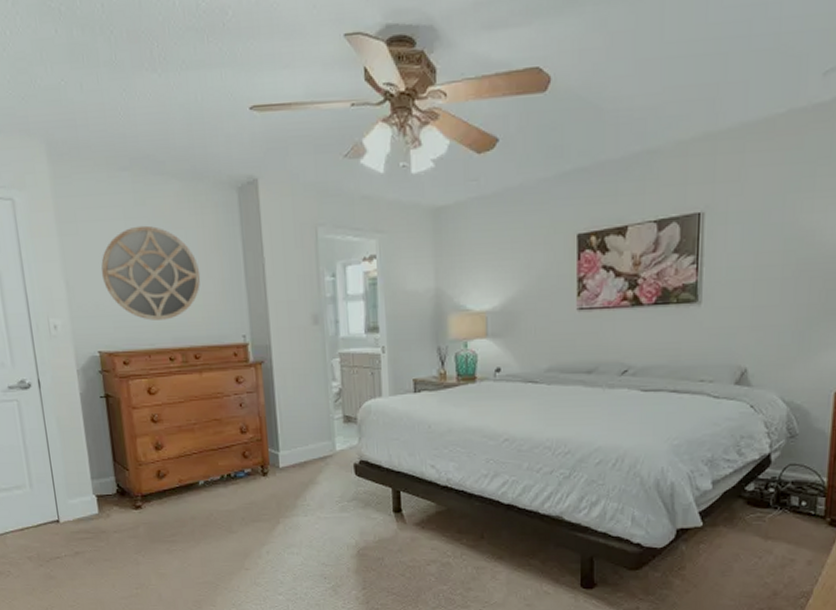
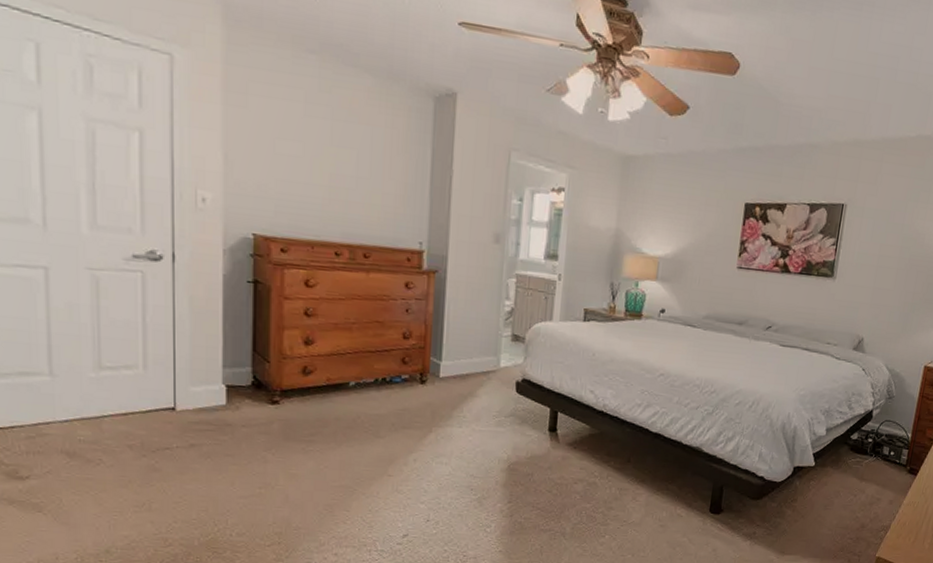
home mirror: present [100,225,201,320] -> none [268,112,382,214]

